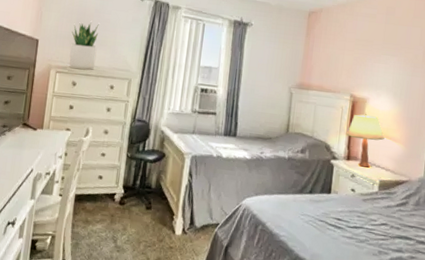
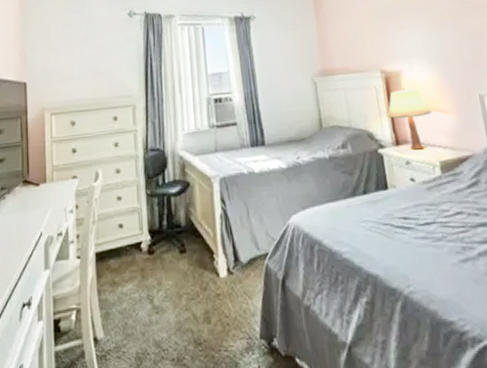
planter: present [69,23,99,71] -> none [61,52,93,107]

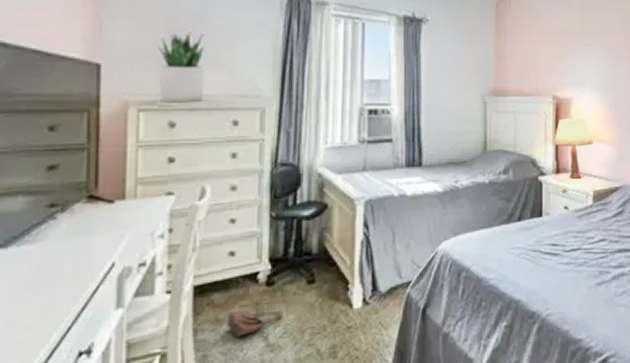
planter: none [61,52,93,107] -> present [158,33,205,103]
handbag: none [122,275,163,300] -> present [228,310,282,339]

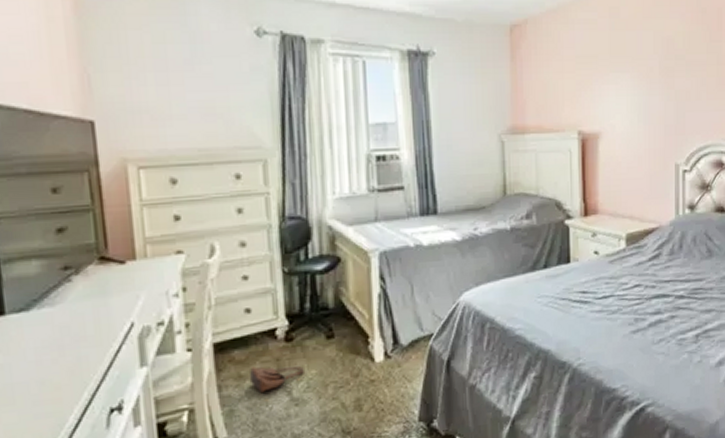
planter: present [158,33,205,103] -> none [150,82,203,159]
table lamp: present [553,117,594,179] -> none [580,153,626,222]

